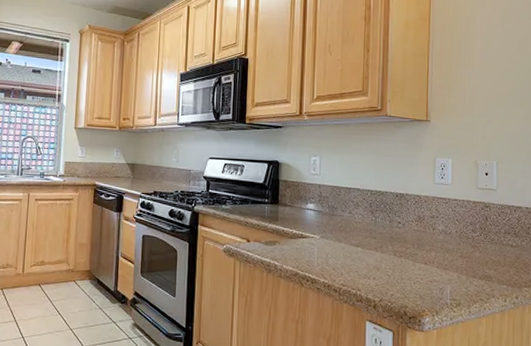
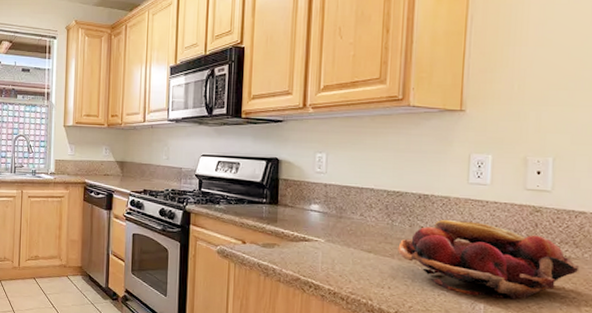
fruit basket: none [381,216,519,284] -> present [398,220,580,300]

